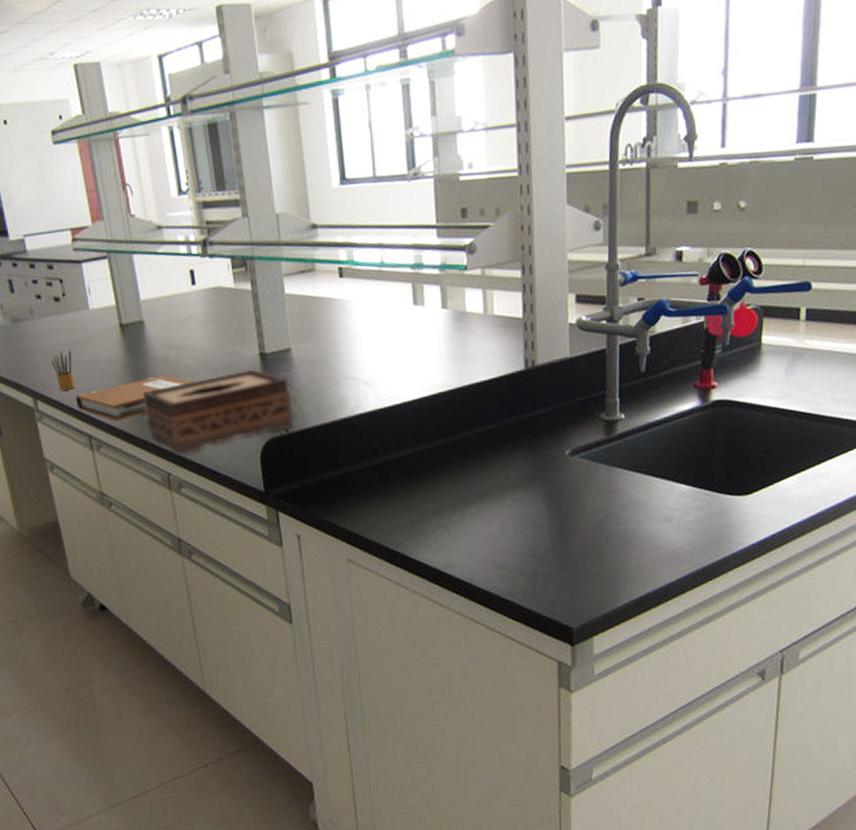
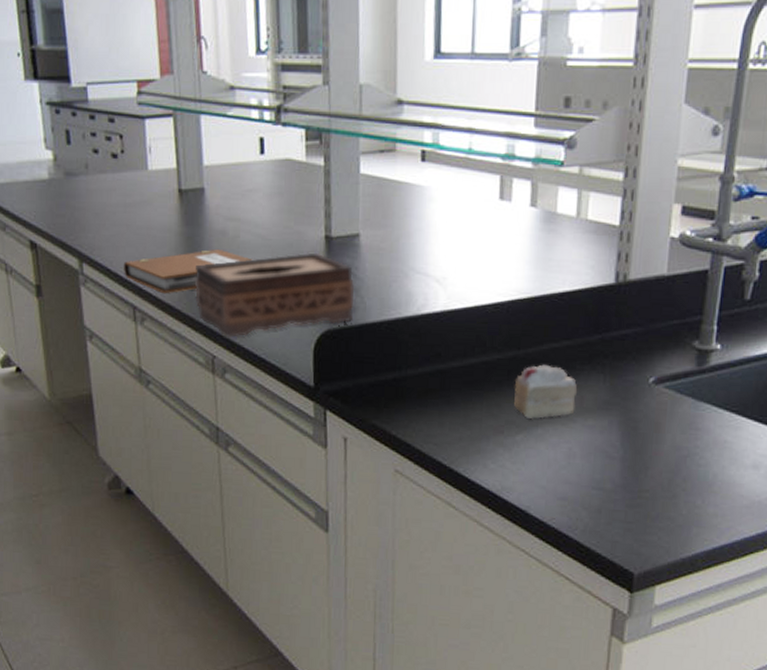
pencil box: present [51,349,75,391] -> none [102,210,124,255]
cake slice: none [447,448,504,500] -> present [514,364,578,420]

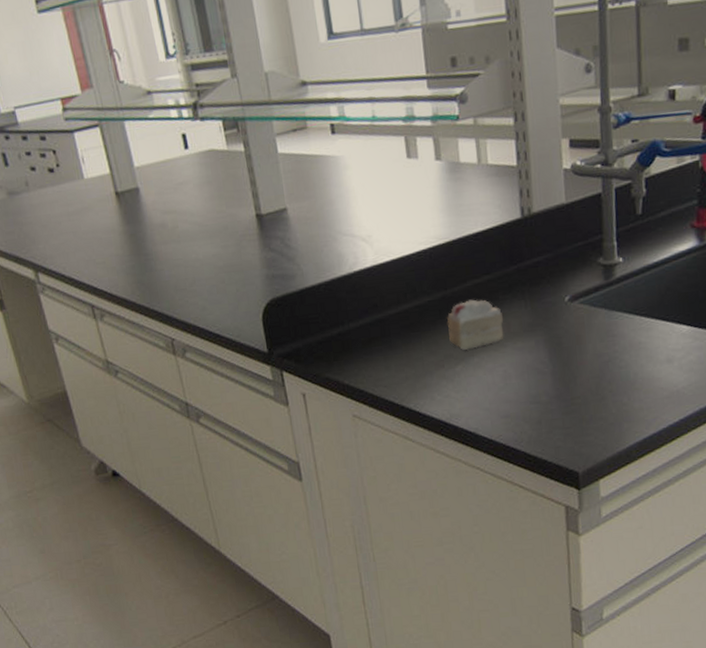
notebook: present [123,248,253,294] -> none [75,240,194,290]
tissue box: present [195,252,355,339] -> none [143,230,293,321]

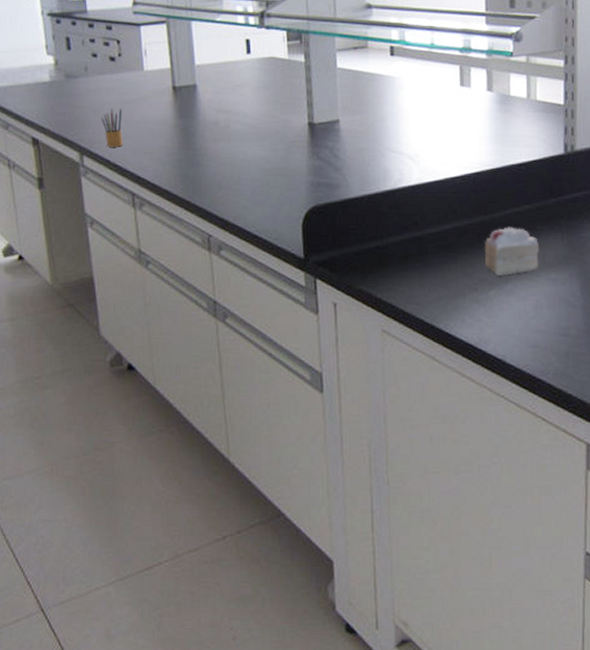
pencil box: none [49,219,75,262] -> present [101,107,123,147]

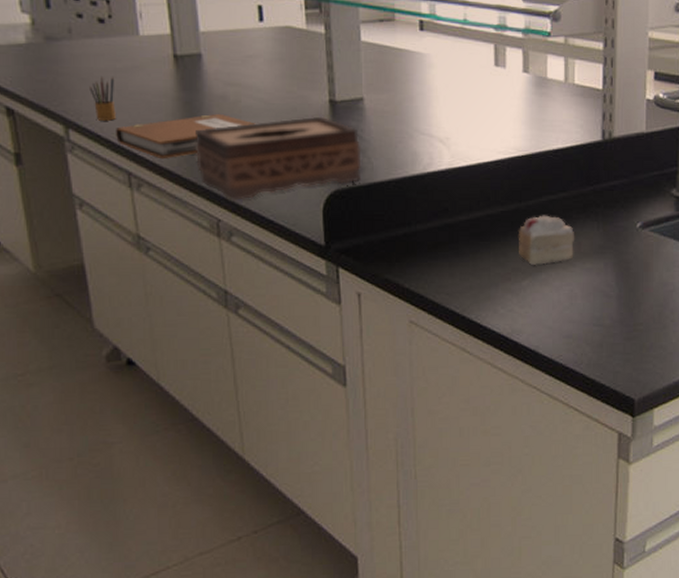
notebook: none [122,138,243,181] -> present [115,113,256,160]
tissue box: none [191,138,337,218] -> present [196,116,362,202]

